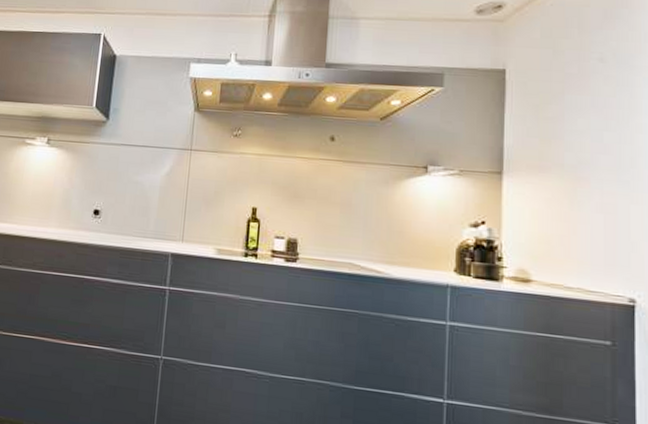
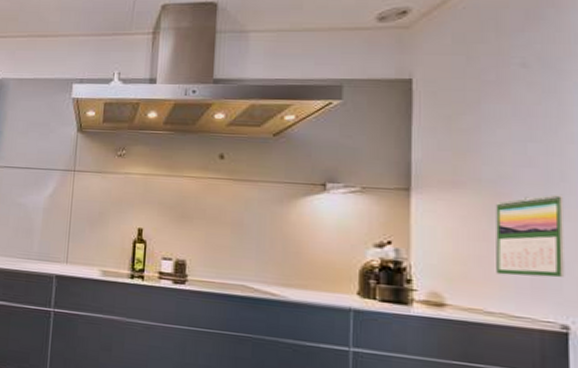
calendar: none [575,179,633,256] -> present [496,194,565,278]

